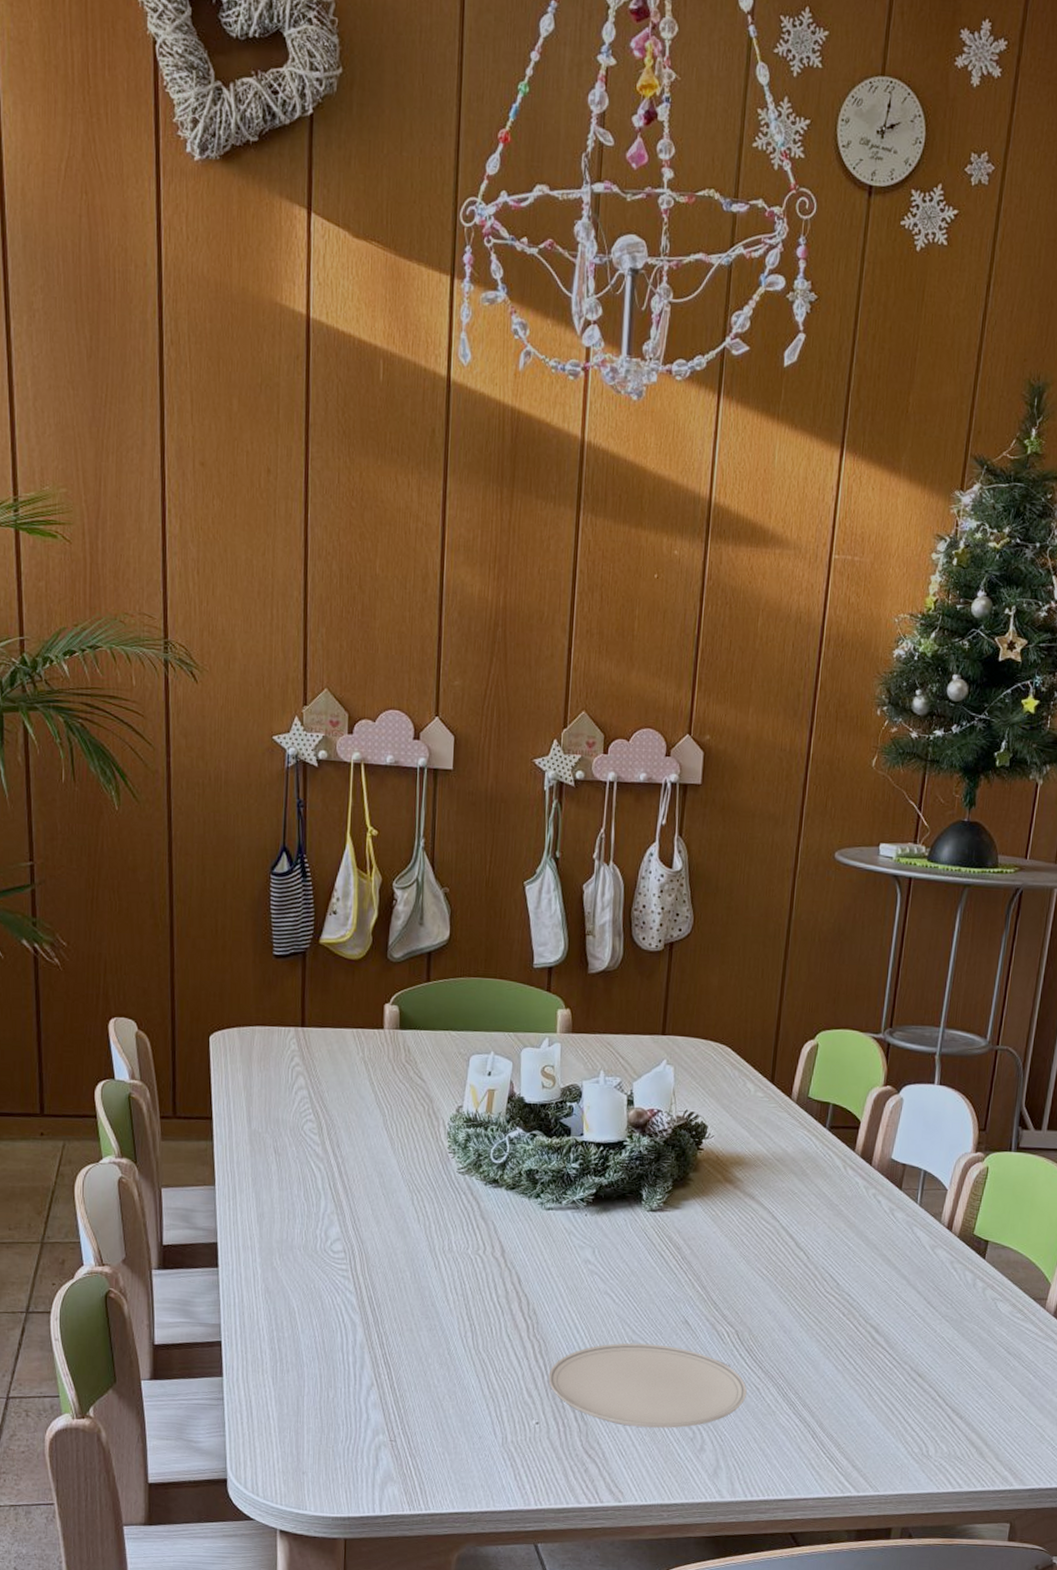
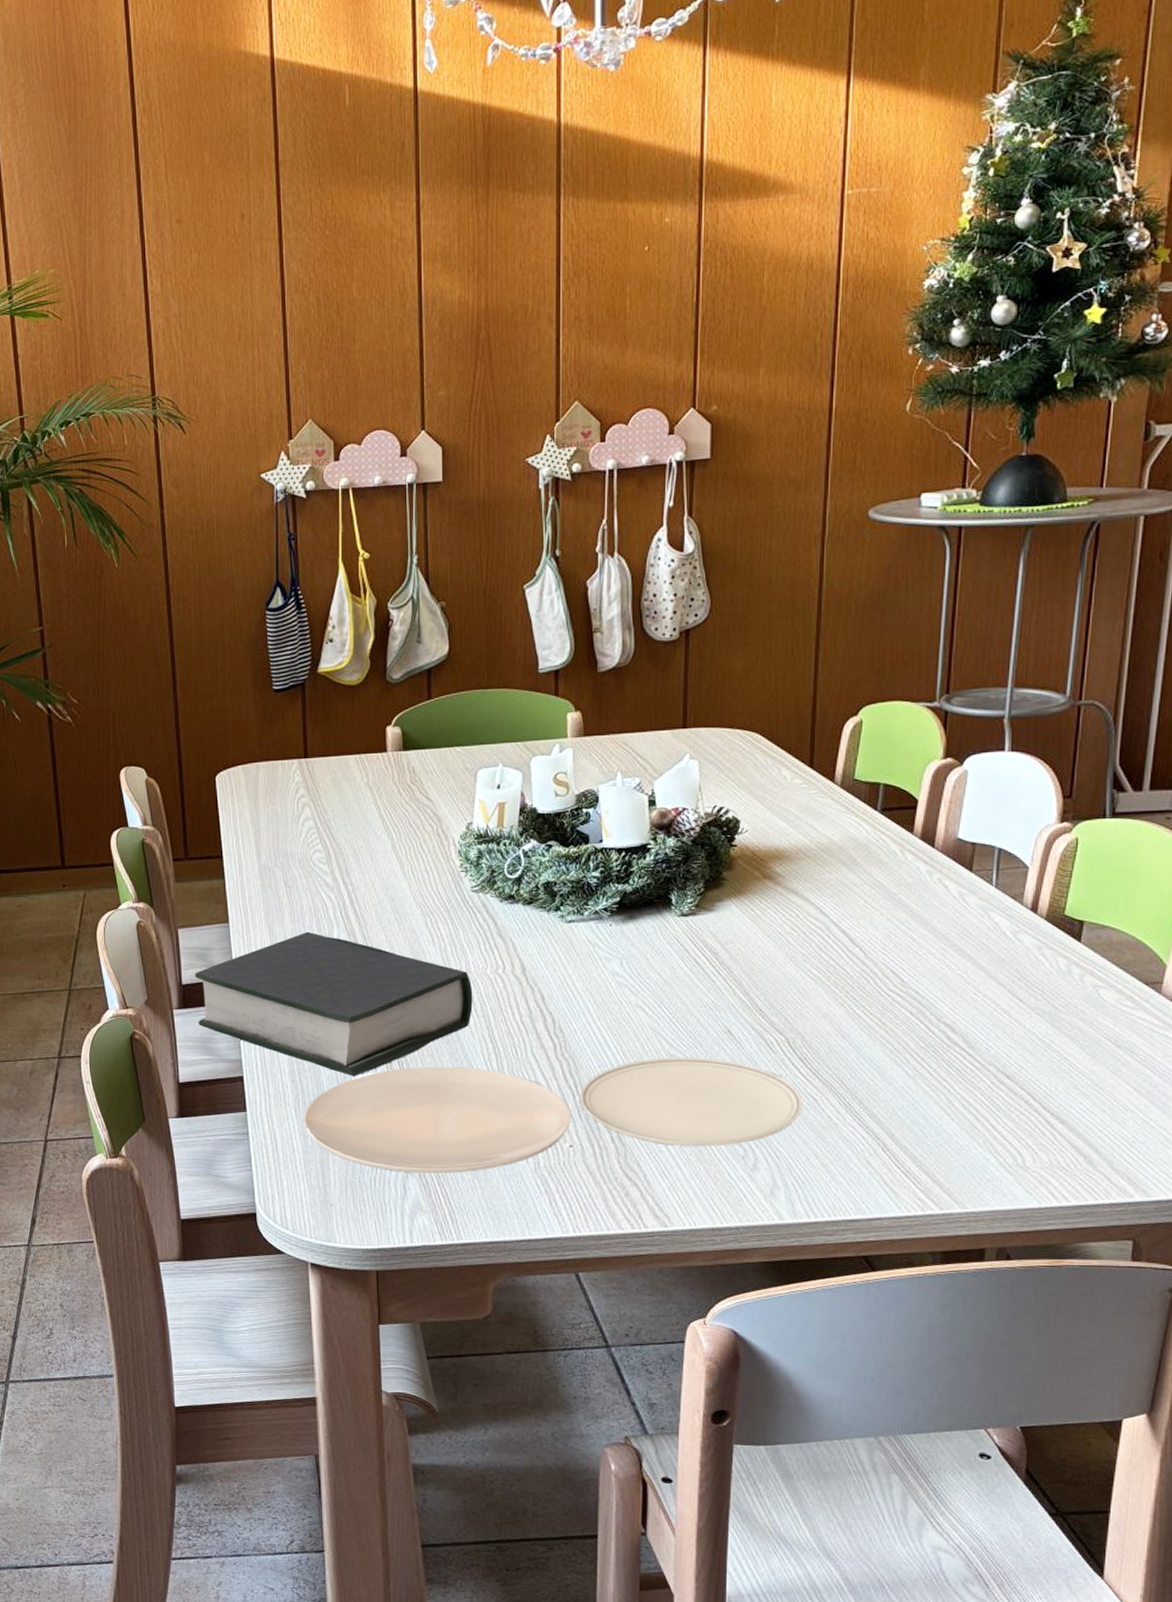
book: none [177,1200,454,1347] -> present [195,931,473,1077]
plate: none [281,1340,539,1446] -> present [304,1066,571,1174]

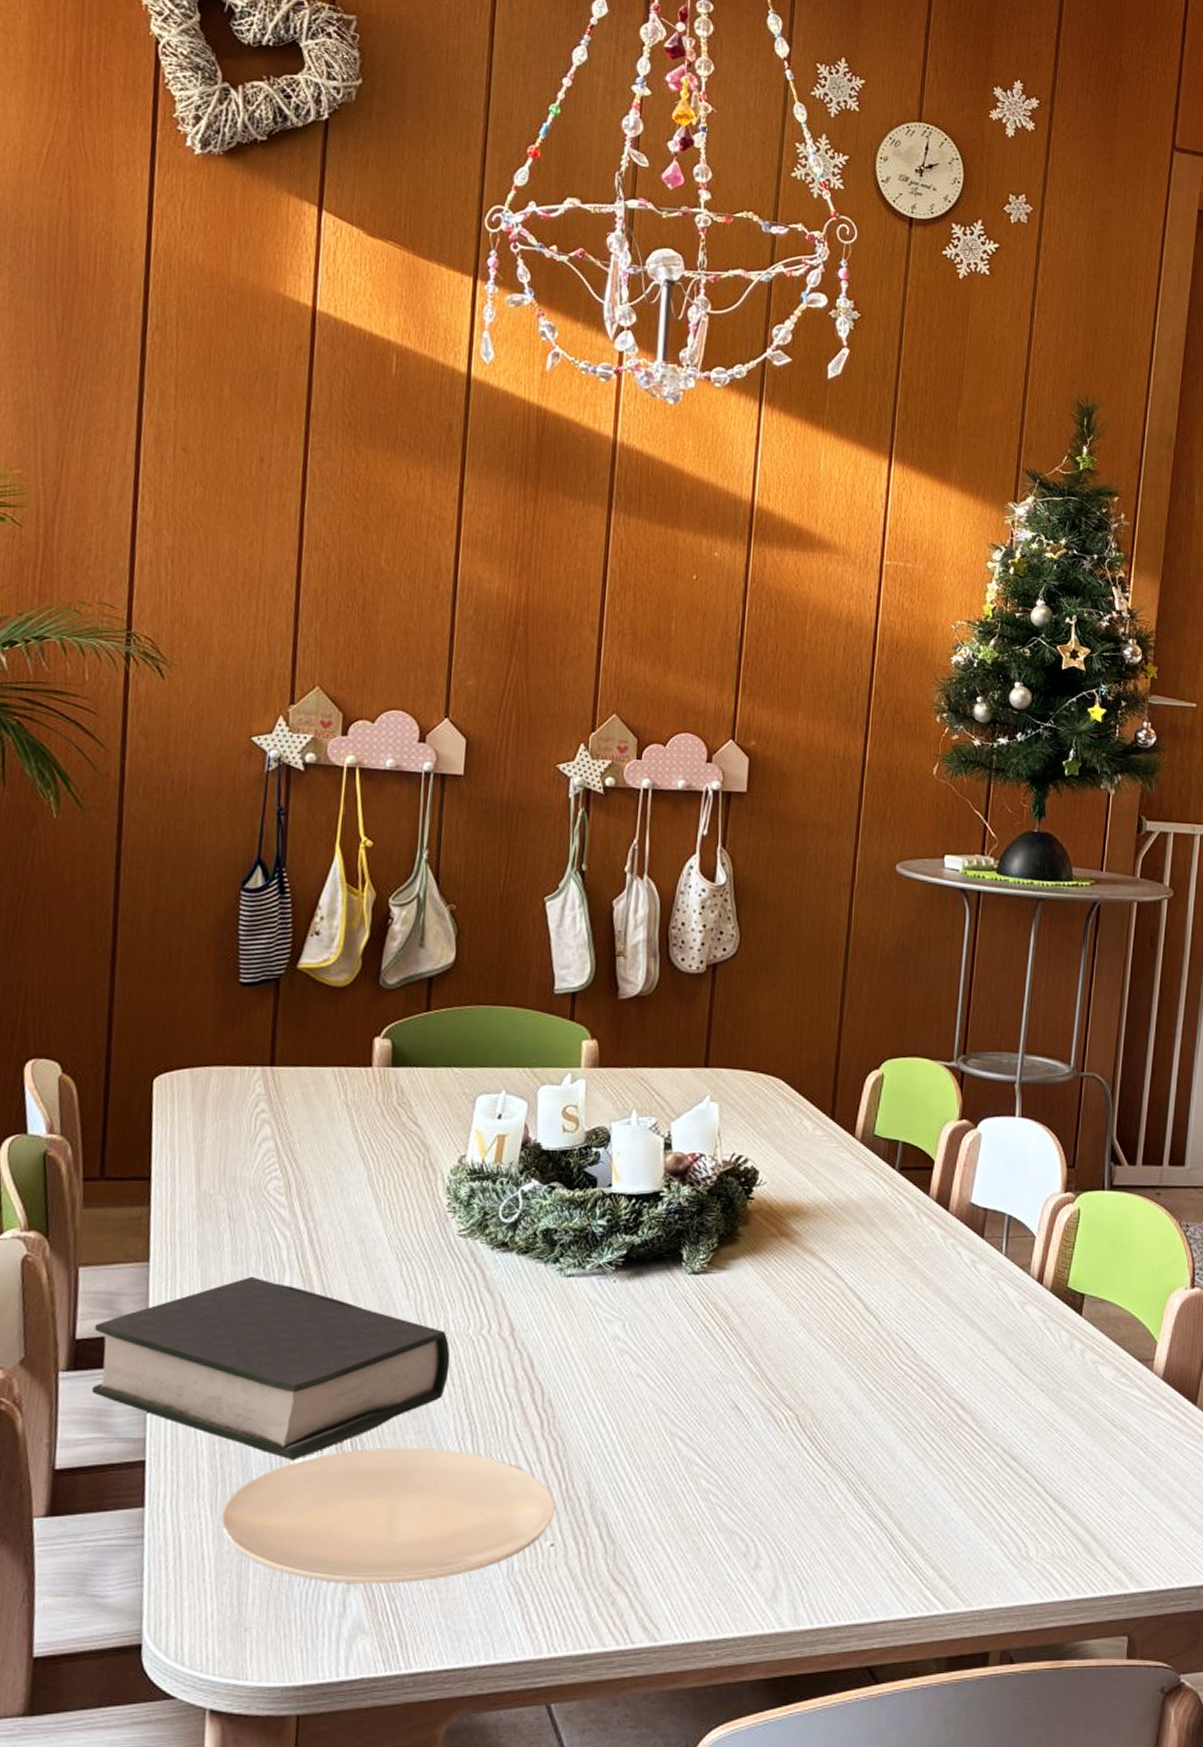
plate: present [580,1057,803,1146] -> none [566,1436,811,1542]

